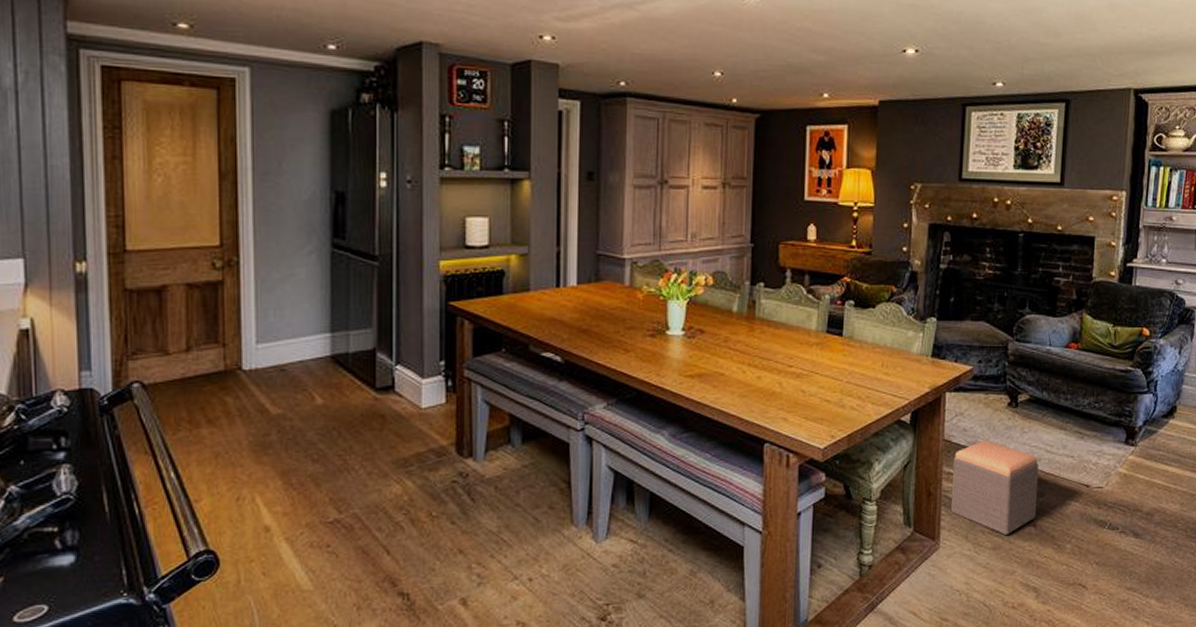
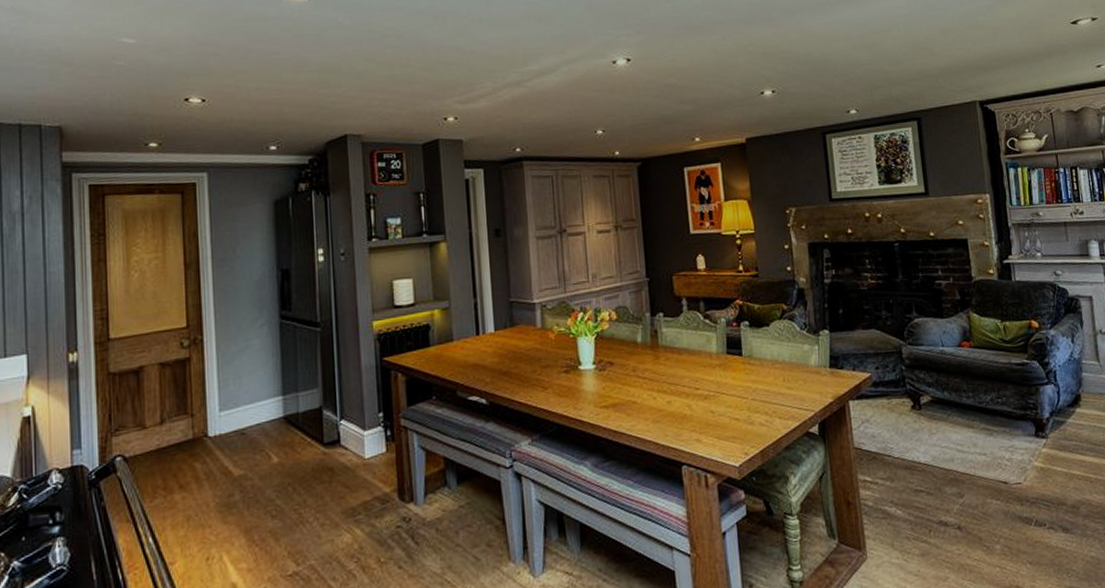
footstool: present [951,440,1038,536] -> none [866,444,960,541]

